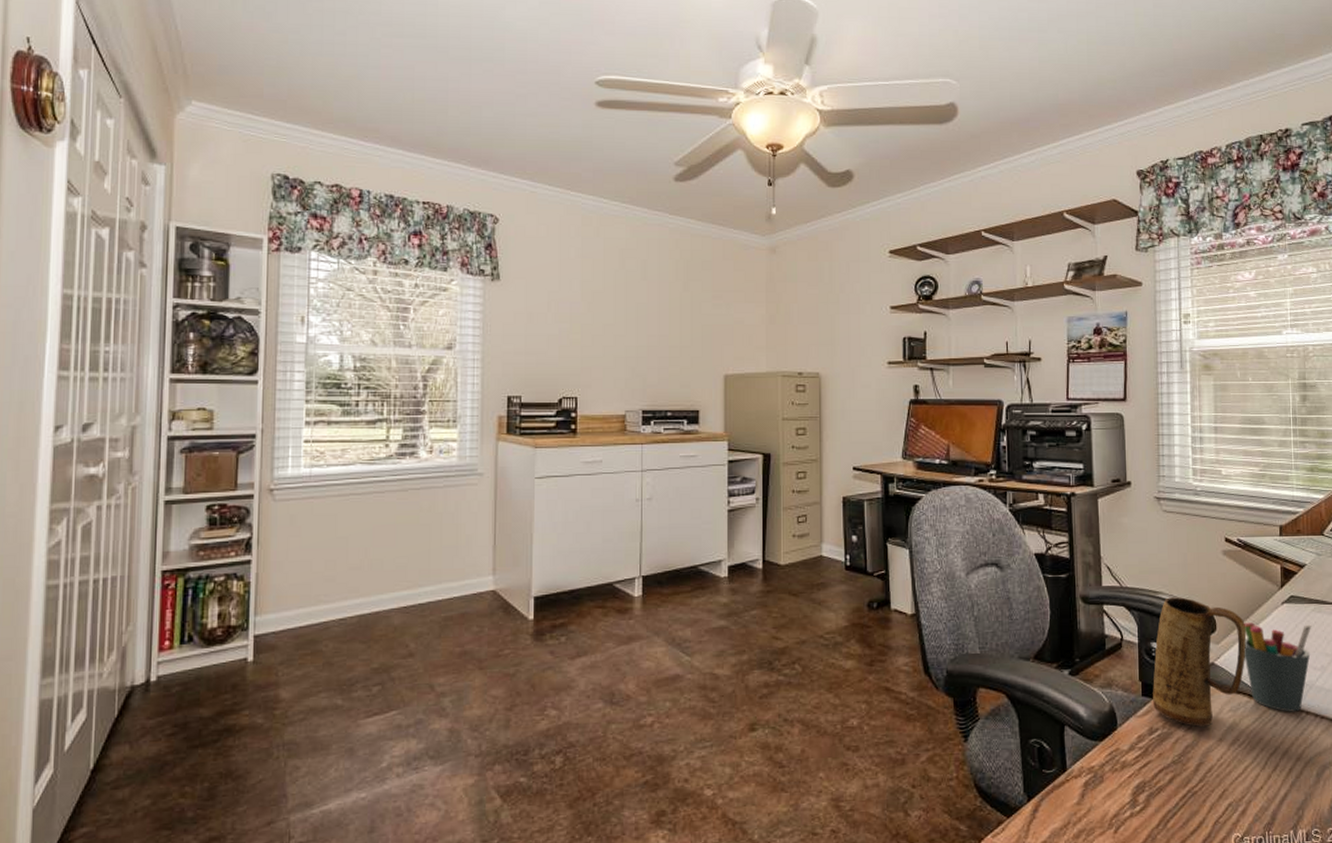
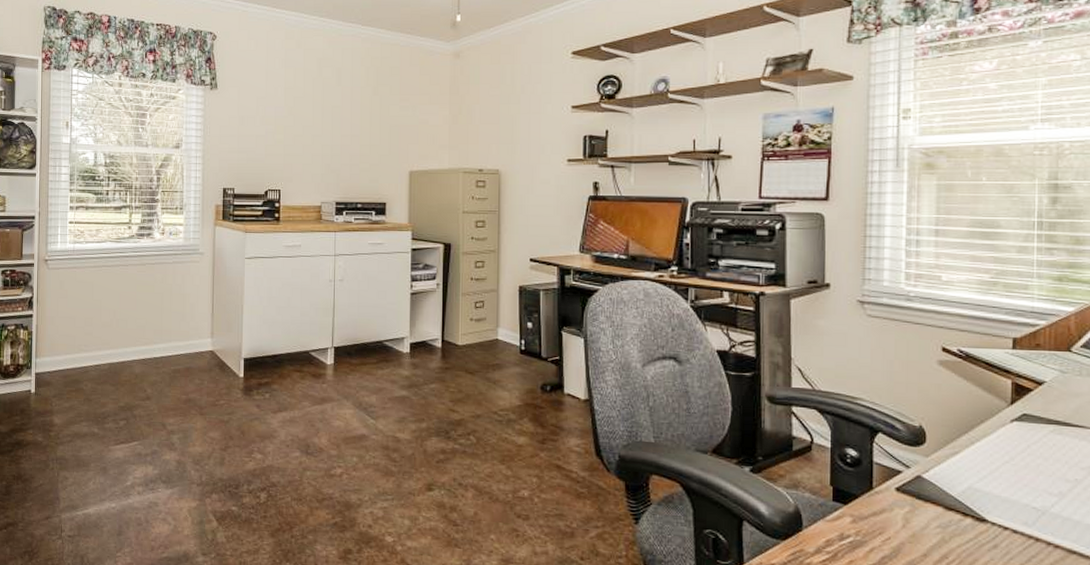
mug: present [1153,597,1246,727] -> none [845,404,962,540]
pen holder: present [1244,622,1312,712] -> none [959,437,1049,537]

